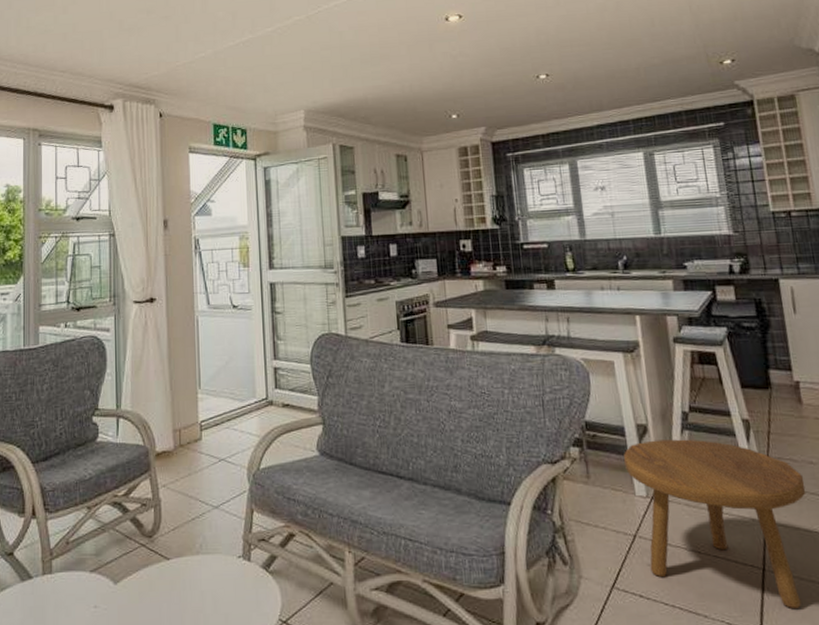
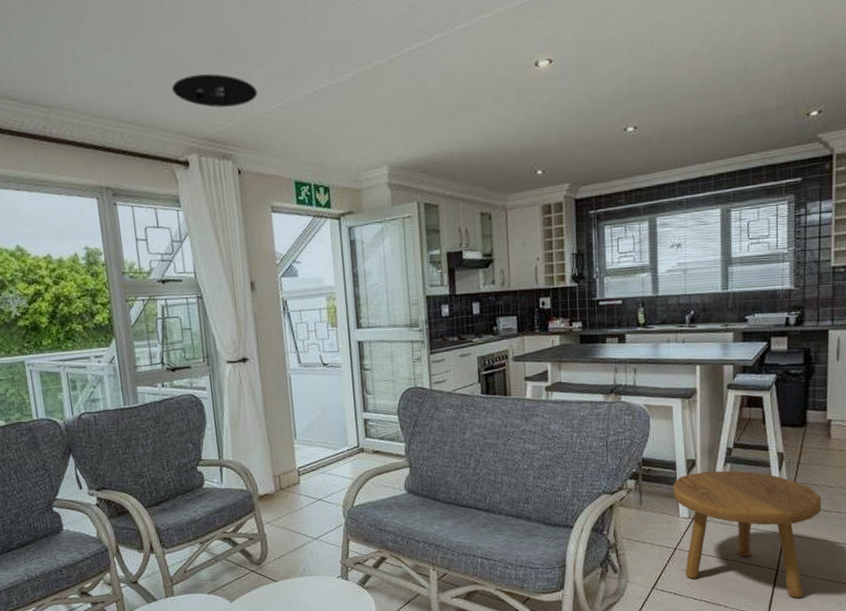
ceiling light: none [105,29,183,58] -> present [172,74,258,108]

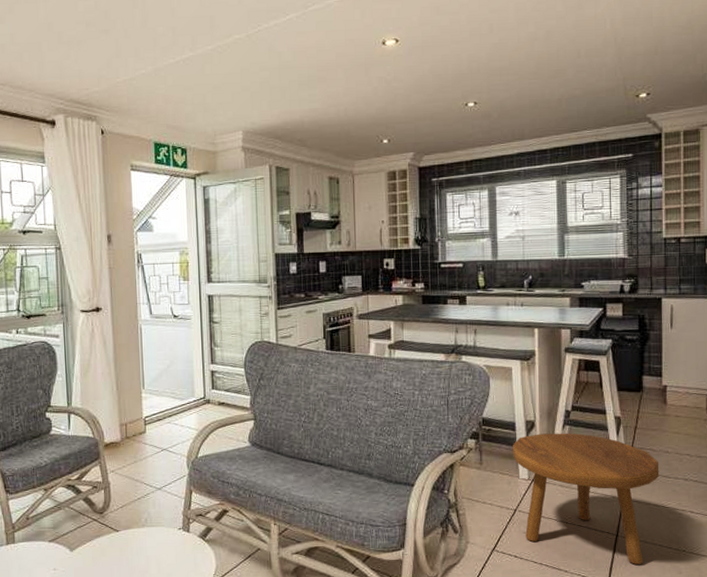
ceiling light: present [172,74,258,108] -> none [44,42,123,73]

